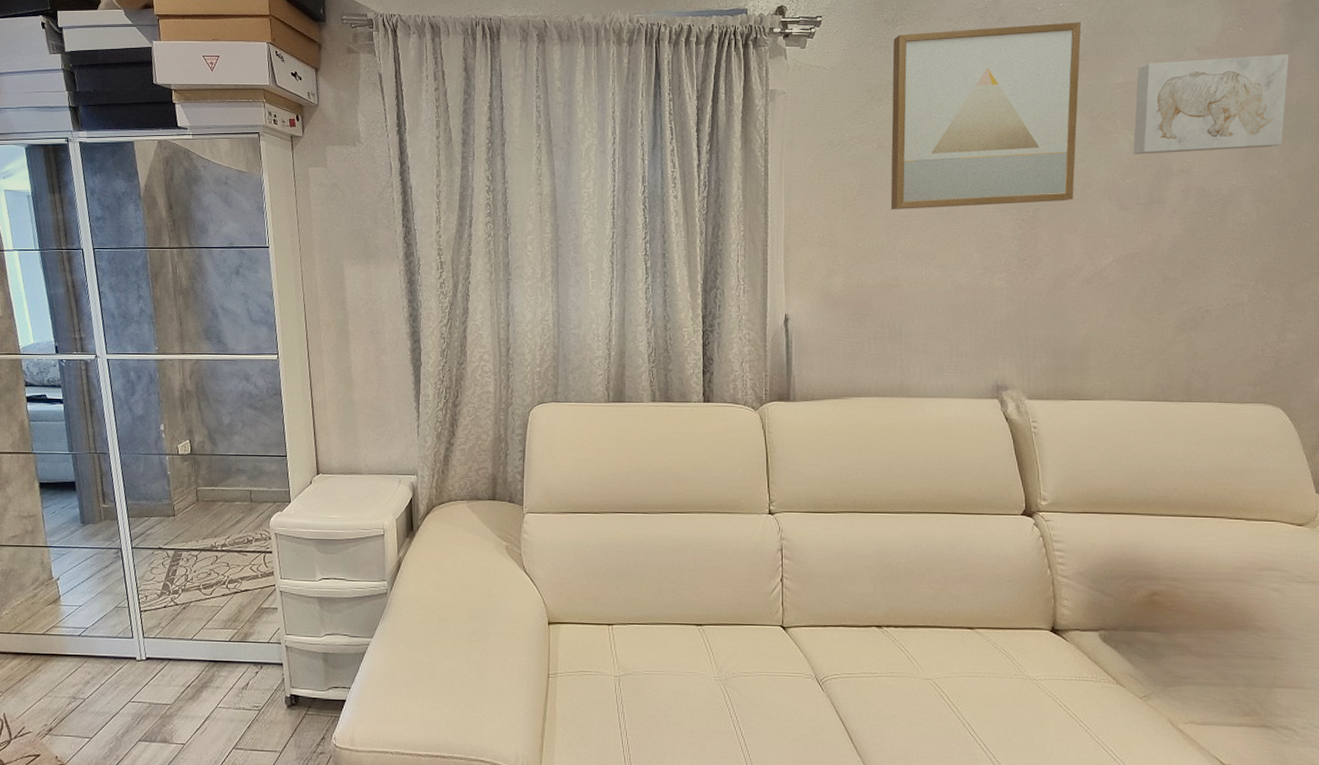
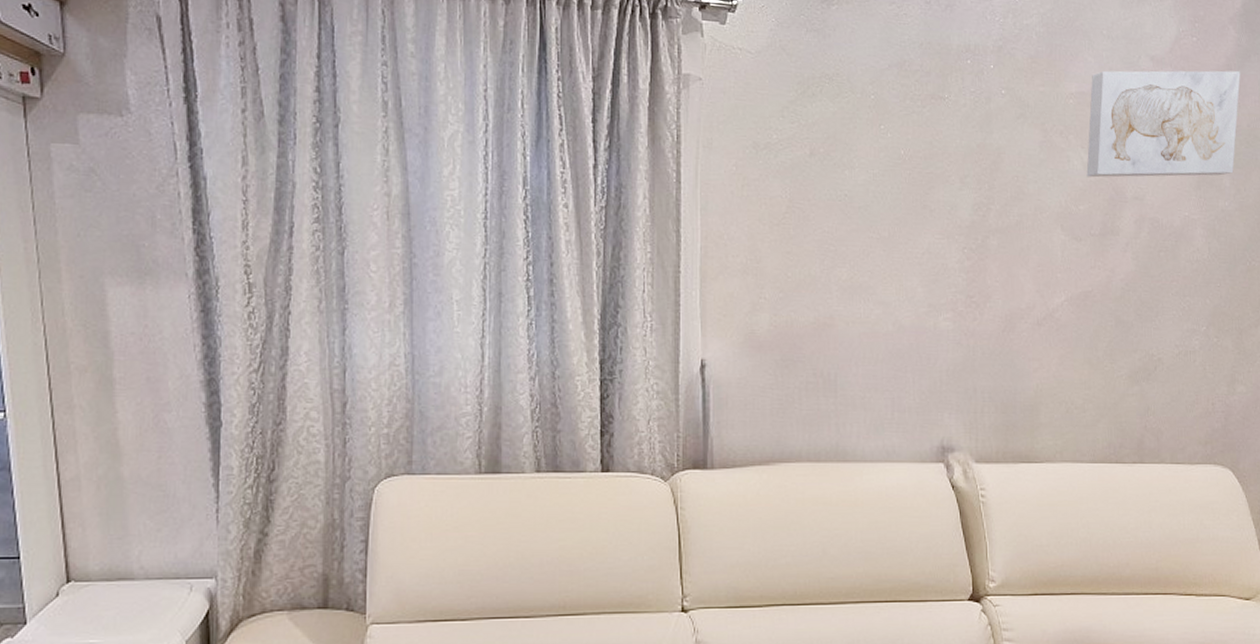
wall art: present [890,22,1082,210] -> none [824,15,1034,233]

